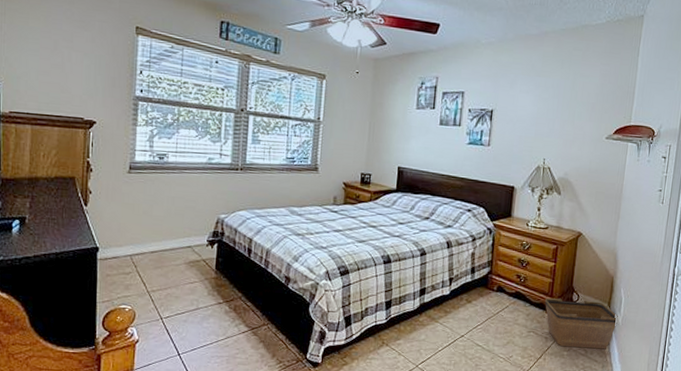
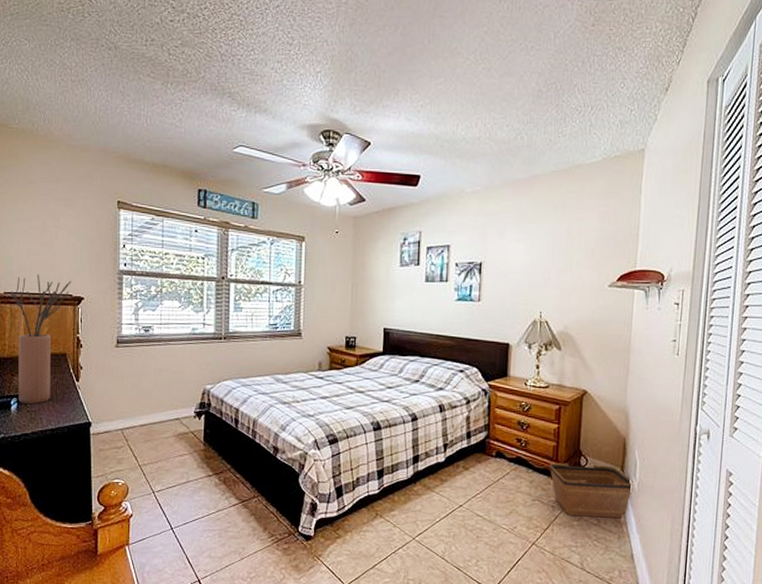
vase: none [16,95,83,228] -> present [10,274,71,405]

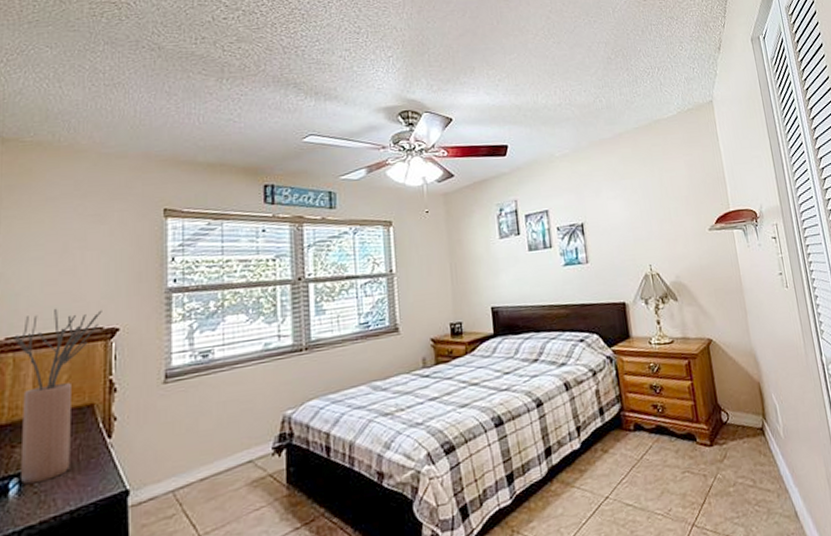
bicycle basket: present [550,463,633,519] -> none [692,416,779,483]

